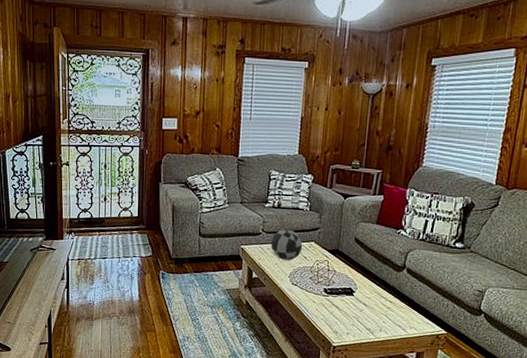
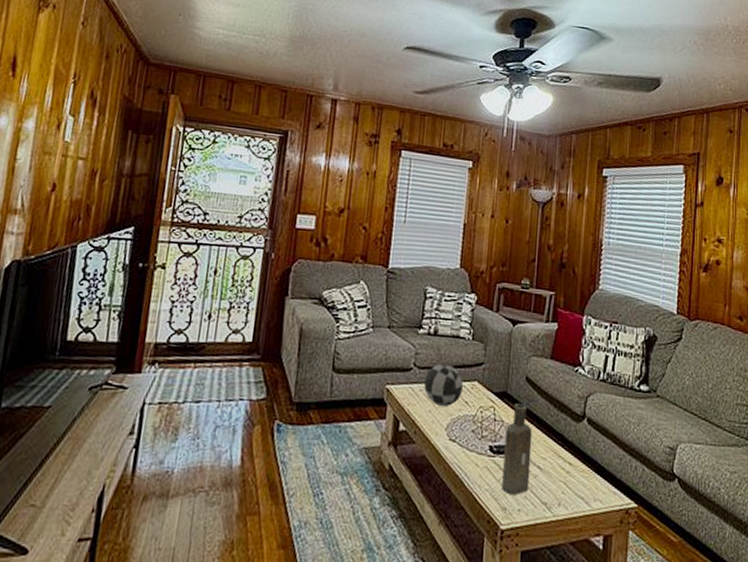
bottle: none [334,258,360,324] -> present [502,404,533,496]

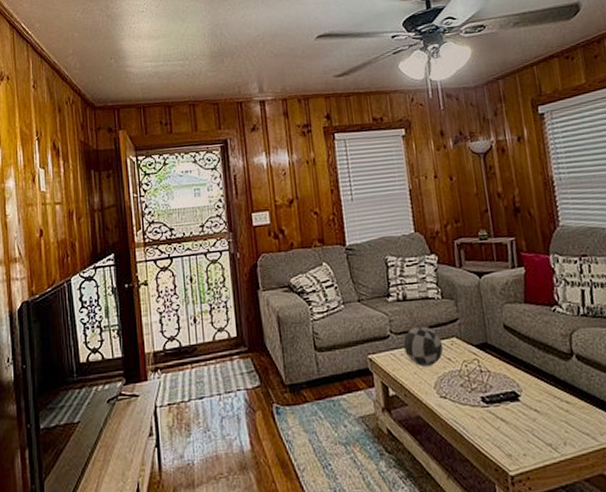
bottle: present [502,404,533,496] -> none [494,352,531,442]

